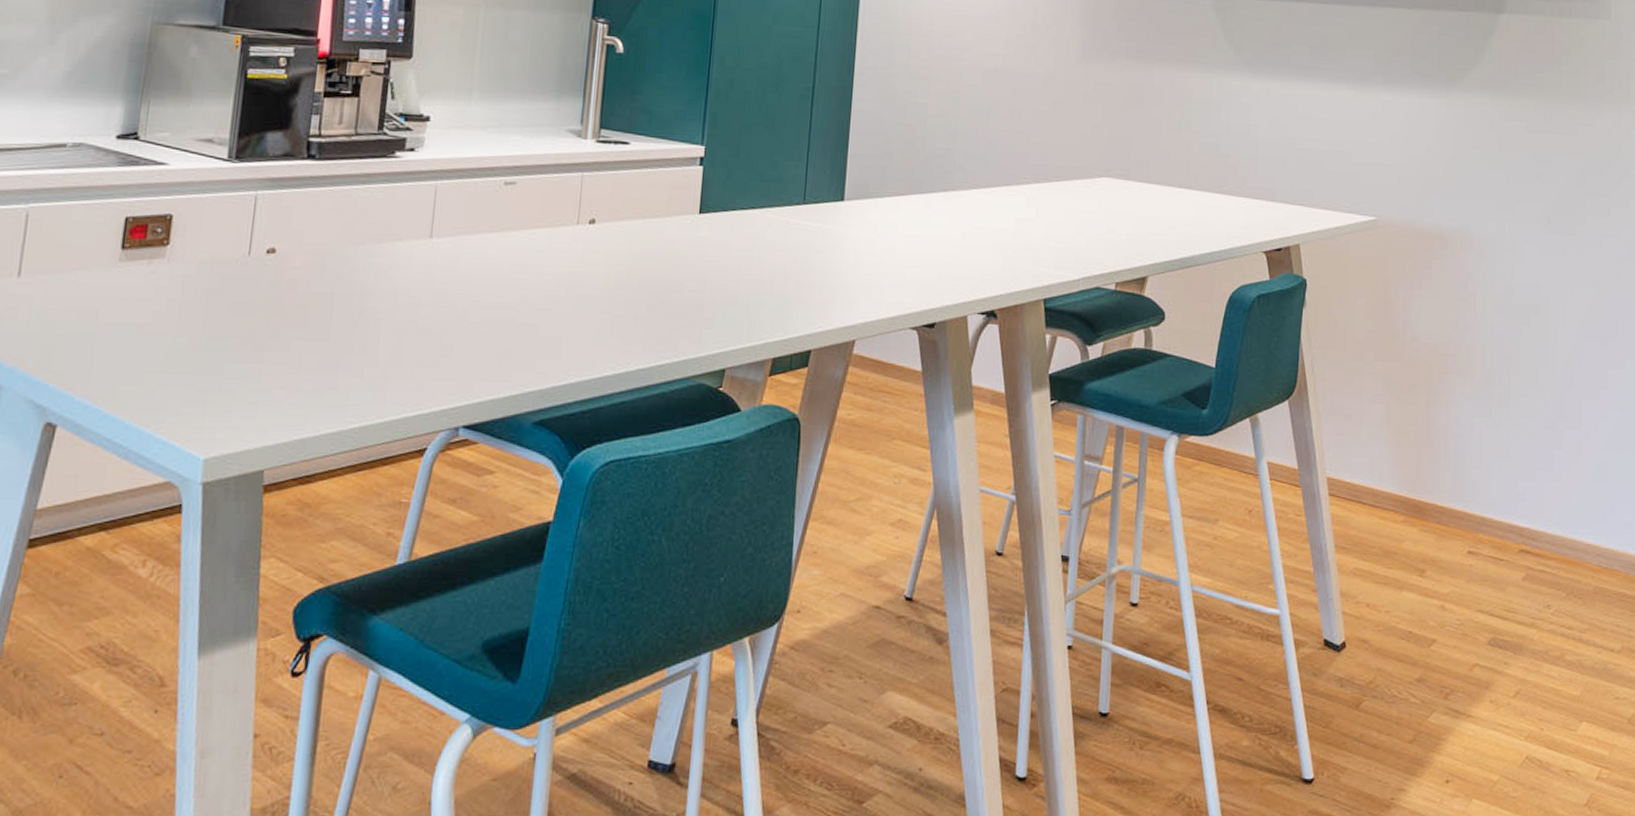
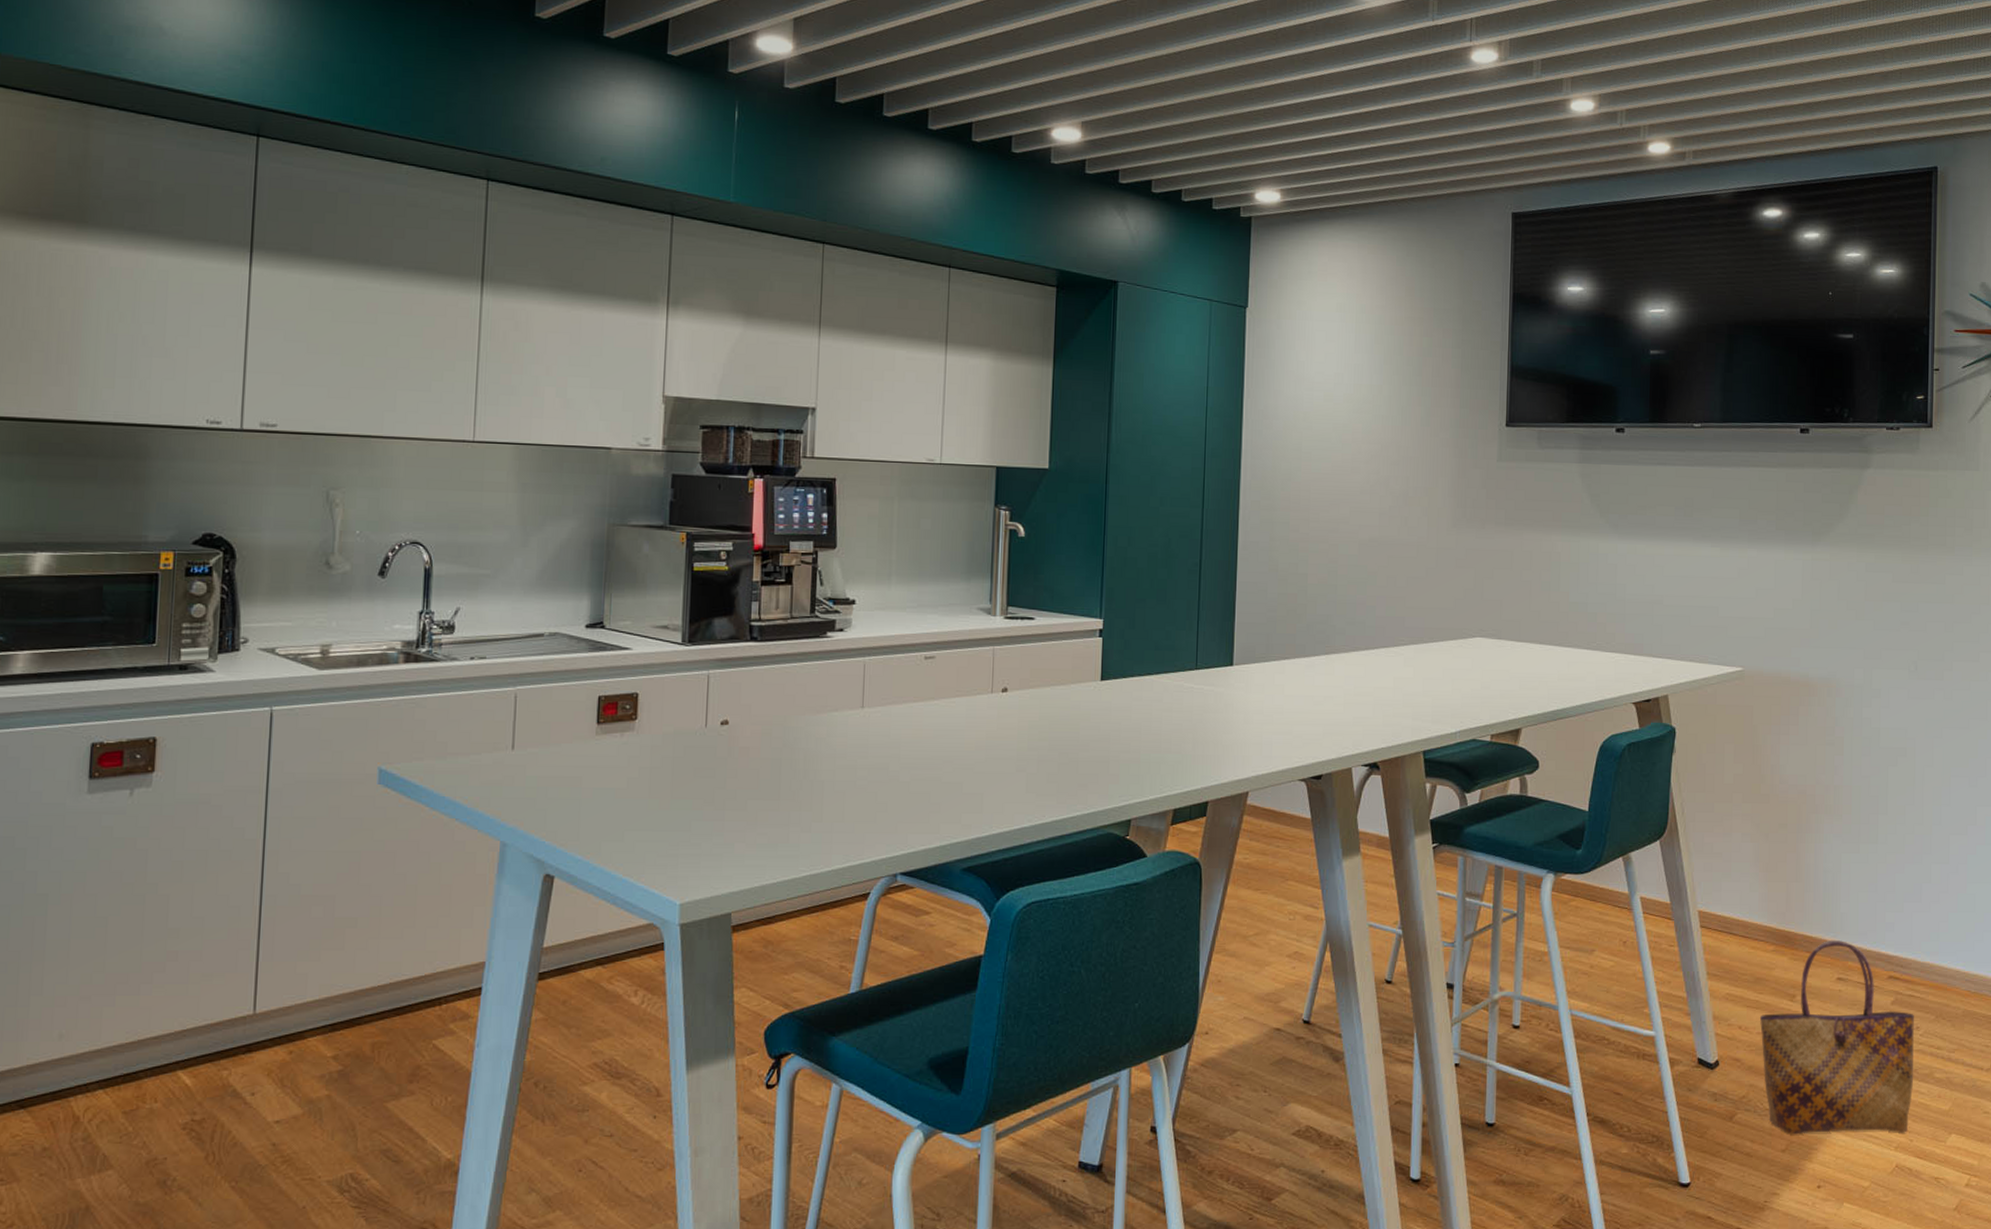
tote bag: none [1388,509,1546,724] -> present [1759,939,1915,1135]

